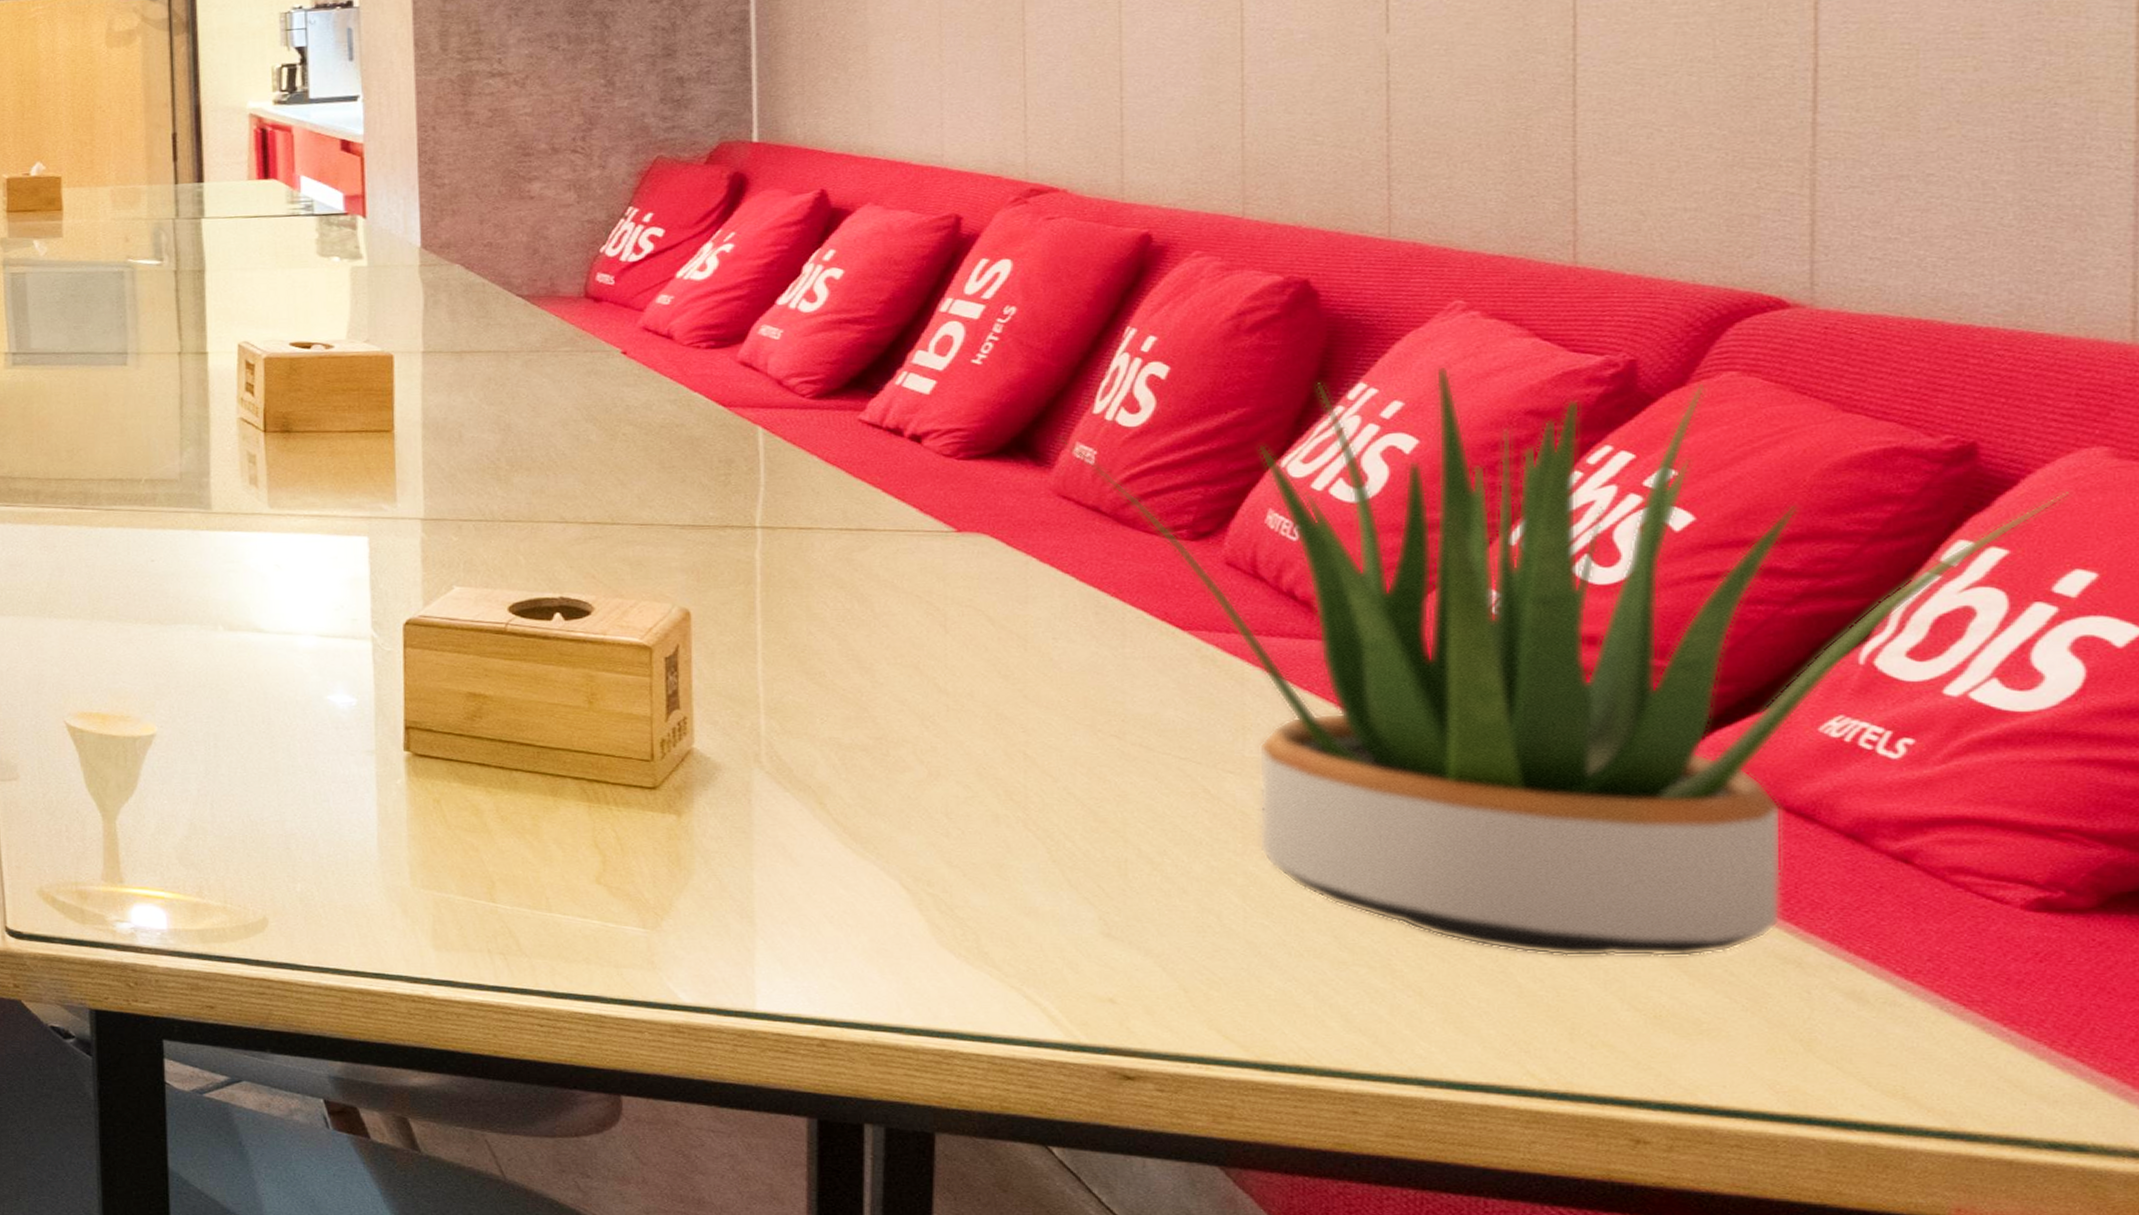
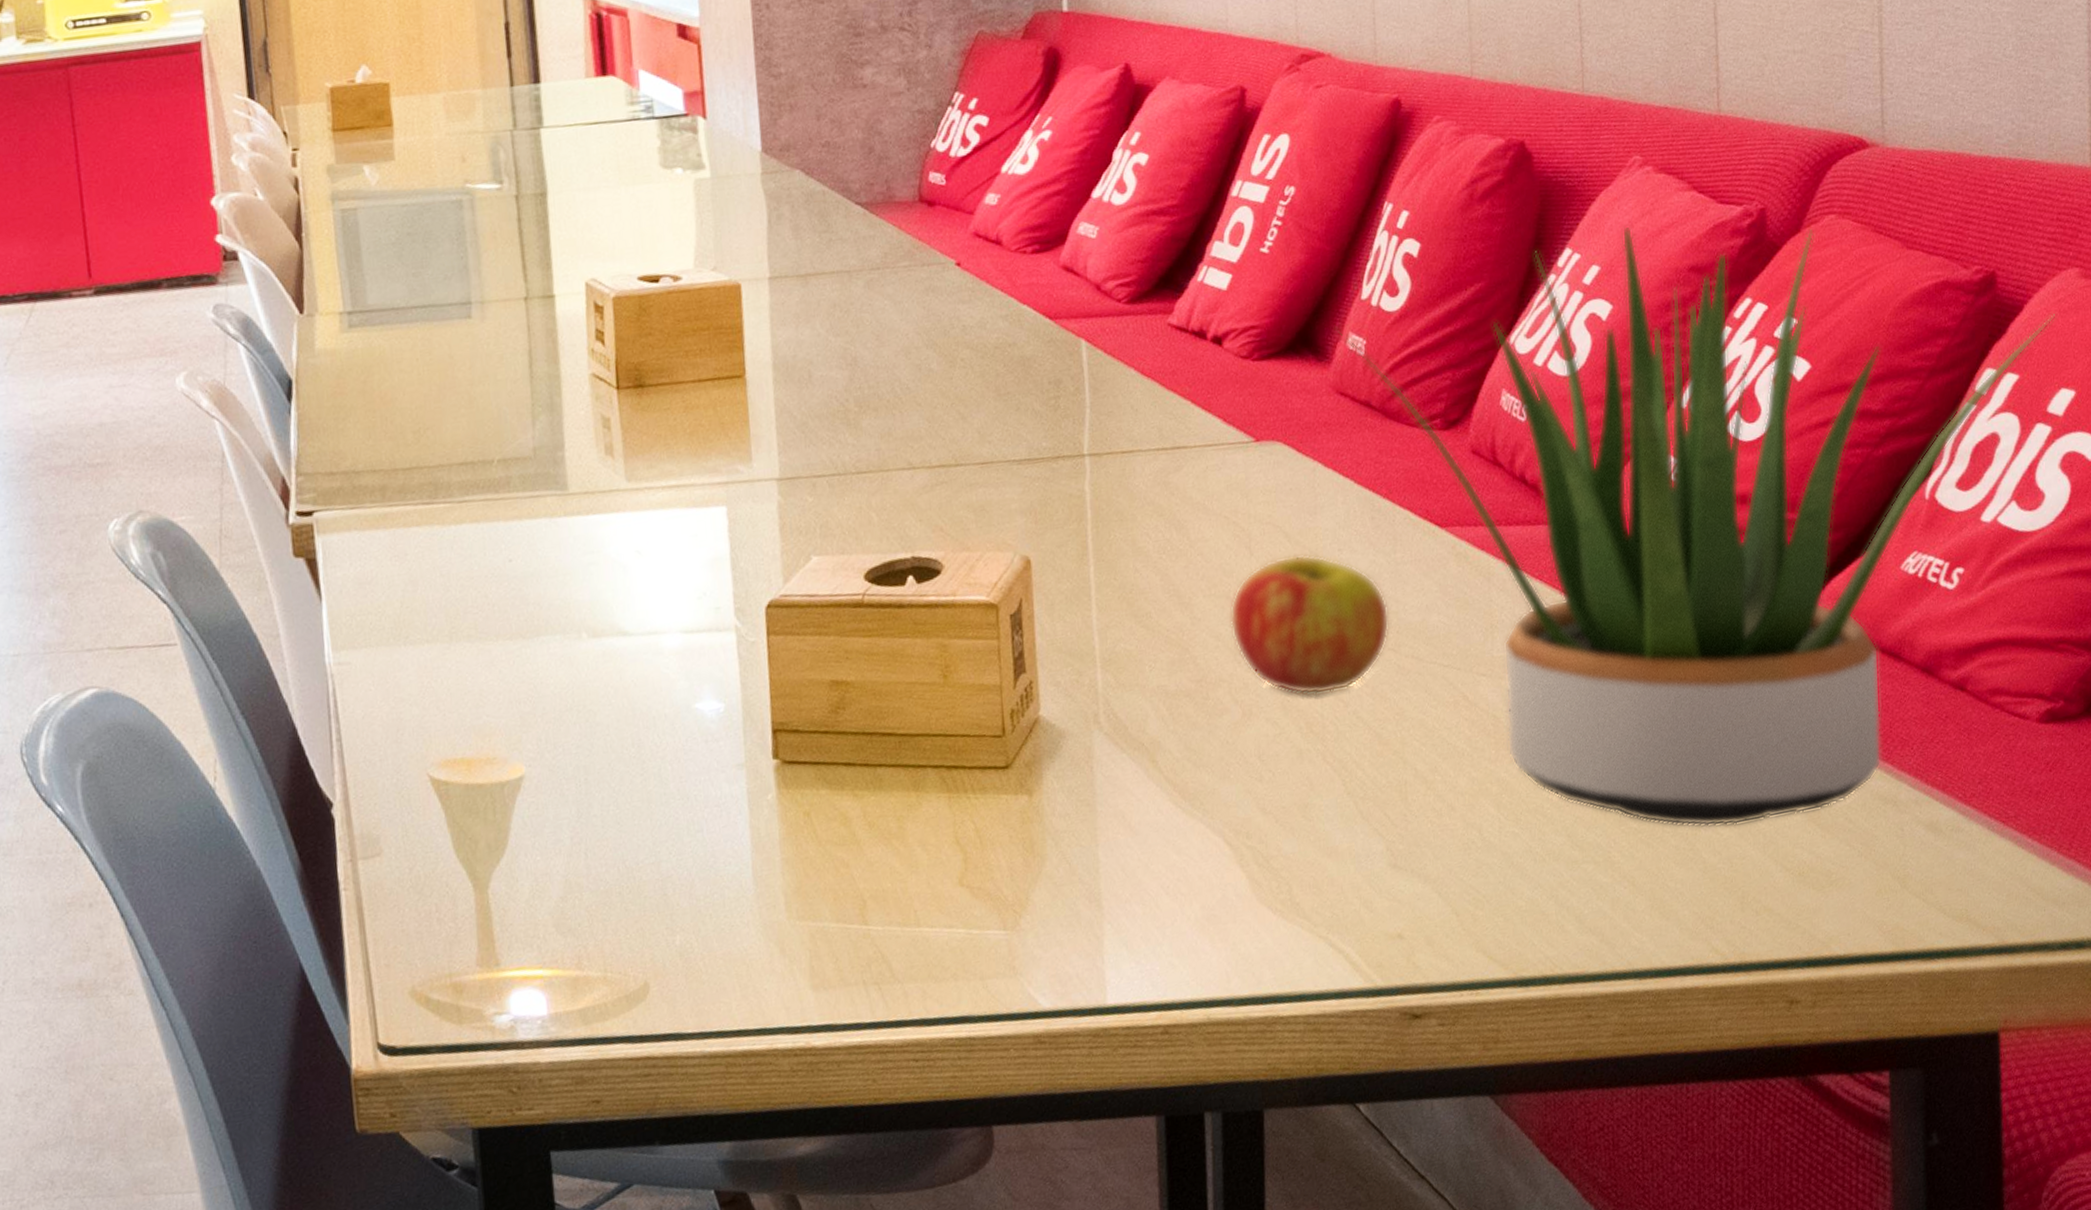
apple: none [917,638,1113,767] -> present [1229,554,1389,695]

